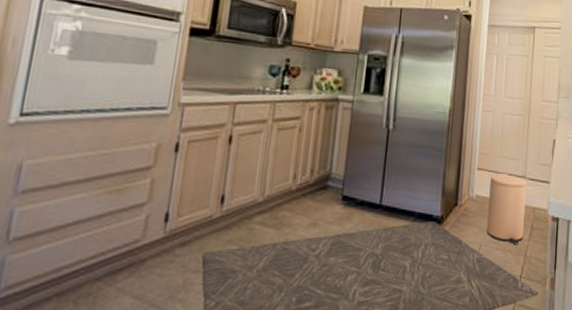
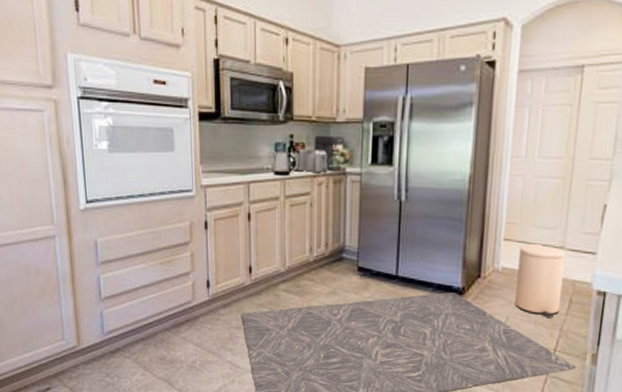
kettle: none [264,73,290,100] -> present [273,151,296,177]
toaster: none [287,73,322,100] -> present [295,148,328,175]
coffee maker: none [309,61,341,99] -> present [314,135,347,172]

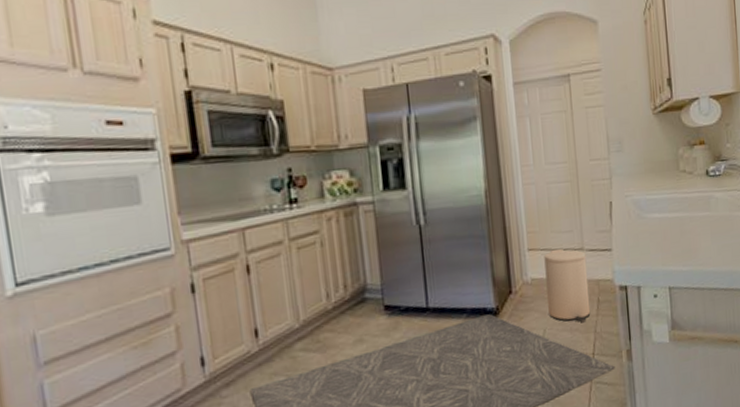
kettle: present [273,151,296,177] -> none [270,187,299,218]
toaster: present [295,148,328,175] -> none [298,180,337,210]
coffee maker: present [314,135,347,172] -> none [316,164,358,205]

